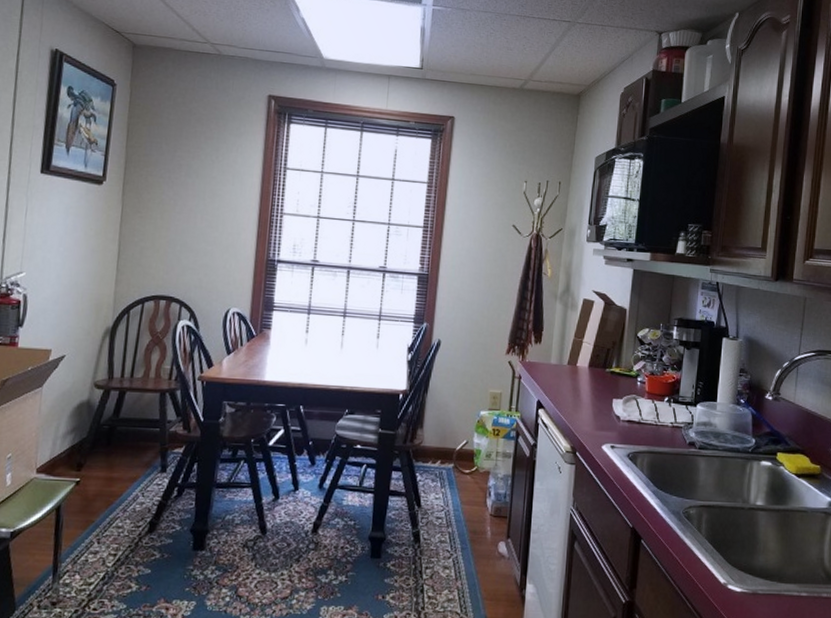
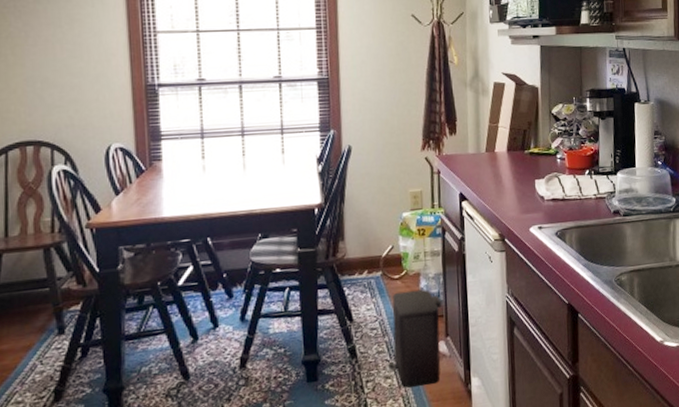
pedal bin: none [445,486,507,582] -> present [386,289,442,388]

